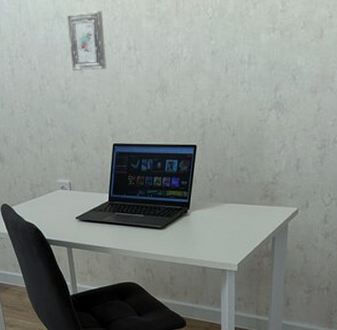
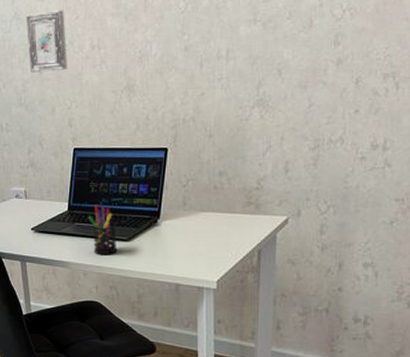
pen holder: none [127,196,153,242] -> present [88,204,118,255]

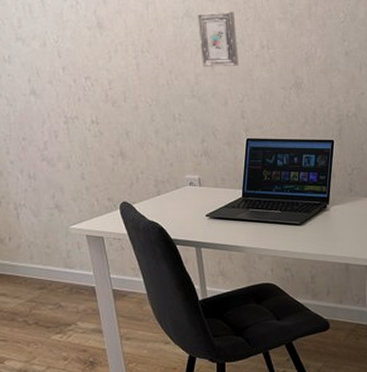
pen holder: present [88,204,118,255] -> none [262,191,291,239]

